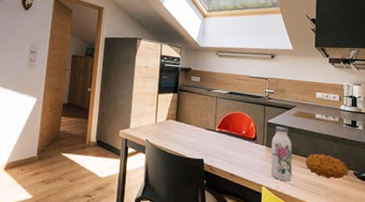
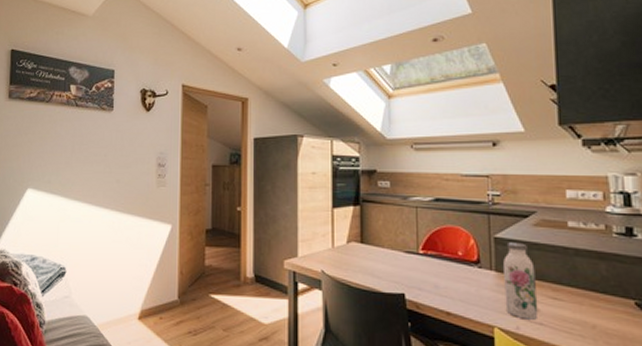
fruit: present [305,153,349,180] -> none [557,276,628,314]

